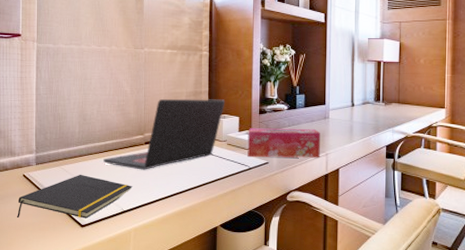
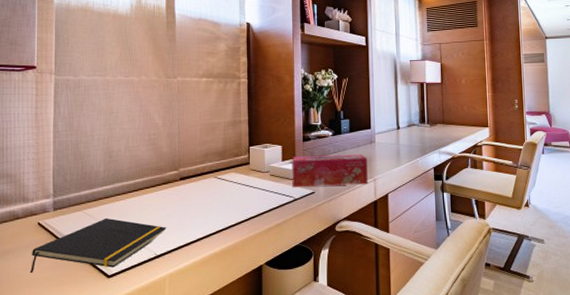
laptop: present [103,98,225,170] -> none [133,128,267,209]

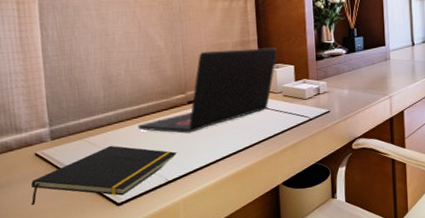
laptop: none [133,128,267,209] -> present [138,47,278,134]
tissue box: present [292,154,368,187] -> none [305,71,383,107]

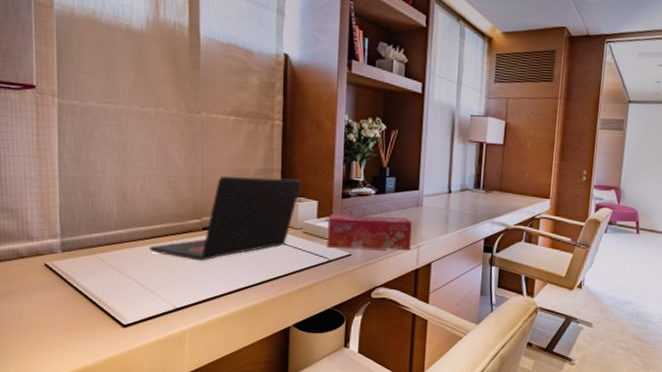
notepad: present [30,145,177,206] -> none [37,264,187,317]
tissue box: none [305,71,383,107] -> present [327,214,412,251]

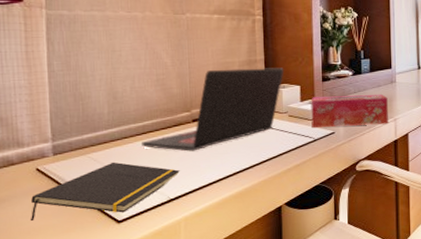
notepad: none [37,264,187,317] -> present [30,162,180,222]

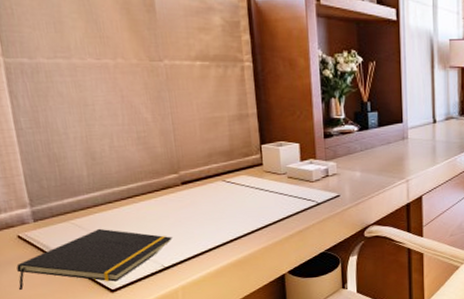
laptop: present [142,67,284,152] -> none [128,123,281,217]
tissue box: present [311,94,388,128] -> none [312,152,400,190]

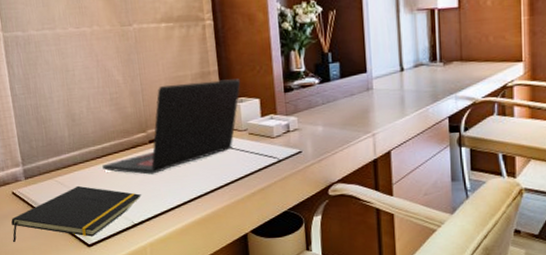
laptop: none [128,123,281,217] -> present [102,79,241,175]

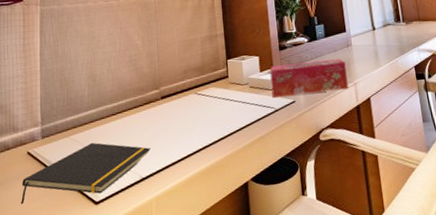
laptop: present [102,79,241,175] -> none [117,40,243,129]
tissue box: none [272,104,365,146] -> present [270,58,348,98]

